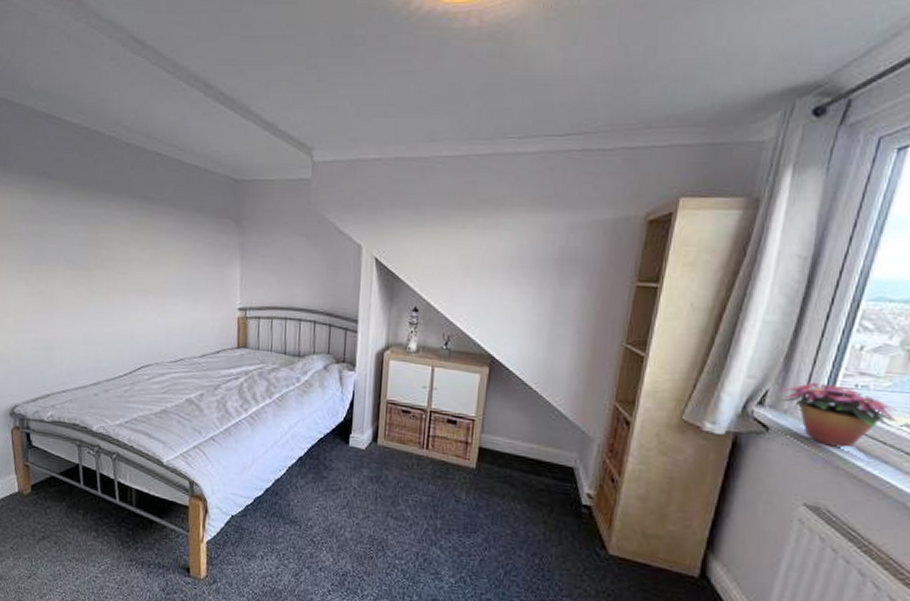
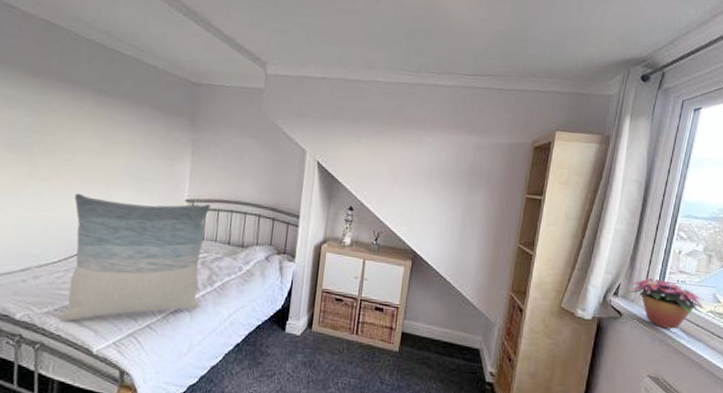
pillow: none [130,306,263,434] -> present [59,193,211,322]

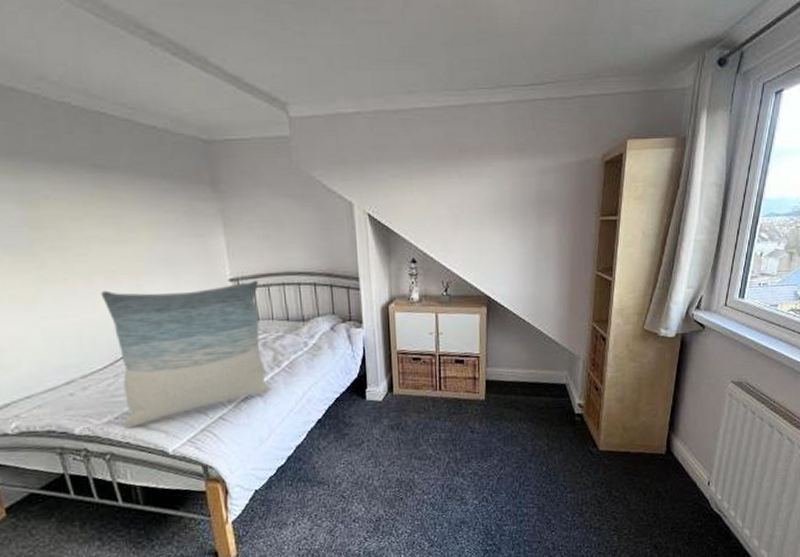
flower arrangement: present [627,277,705,330] -> none [709,285,787,335]

